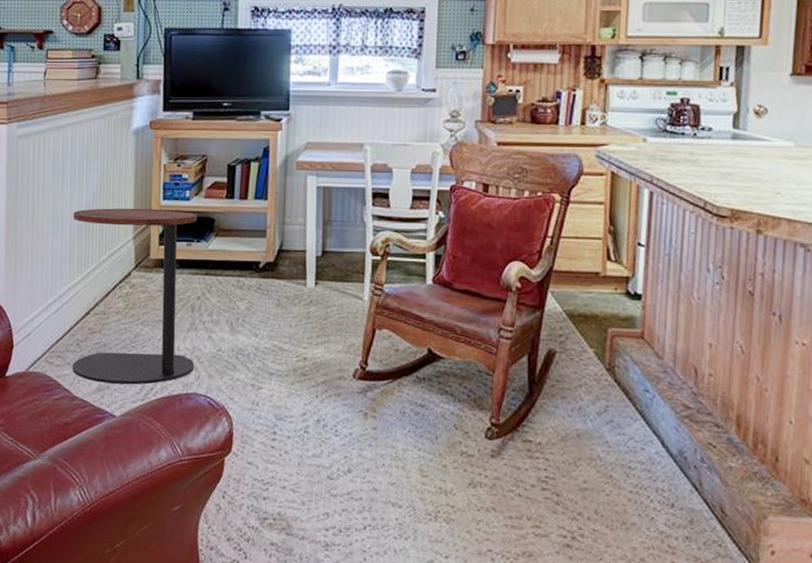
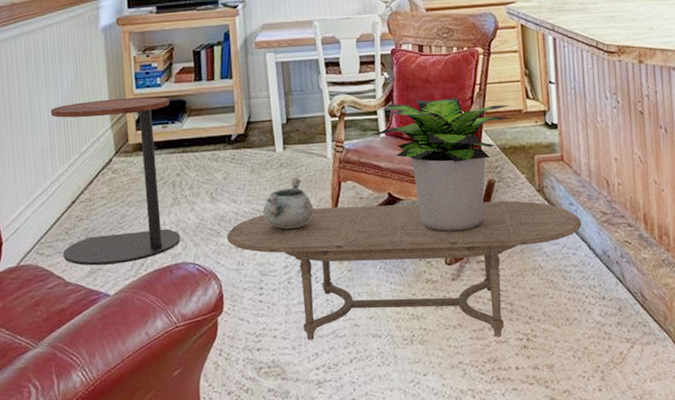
coffee table: none [242,353,657,530] -> present [226,201,582,341]
decorative bowl: none [285,317,342,374] -> present [262,177,314,229]
potted plant: none [414,247,587,403] -> present [370,97,512,232]

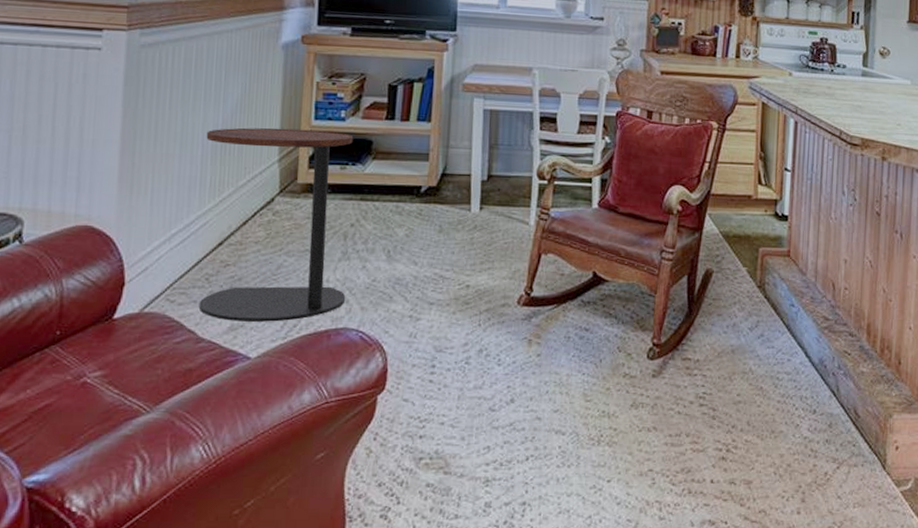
coffee table: present [226,201,582,341] -> none [400,280,801,445]
decorative bowl: present [262,177,314,229] -> none [446,243,506,302]
potted plant: present [370,97,512,232] -> none [580,171,741,322]

